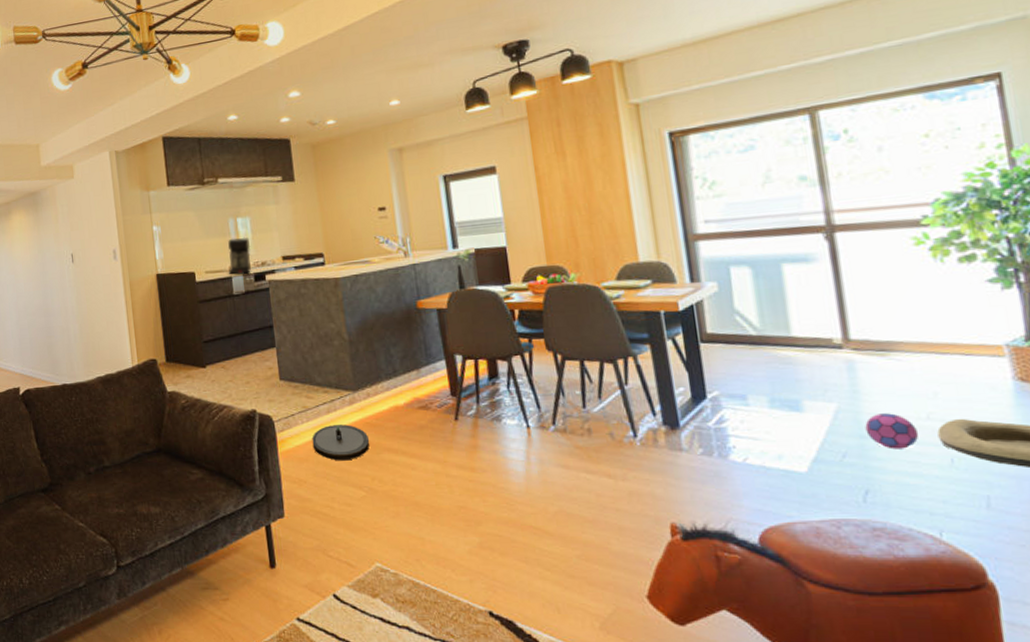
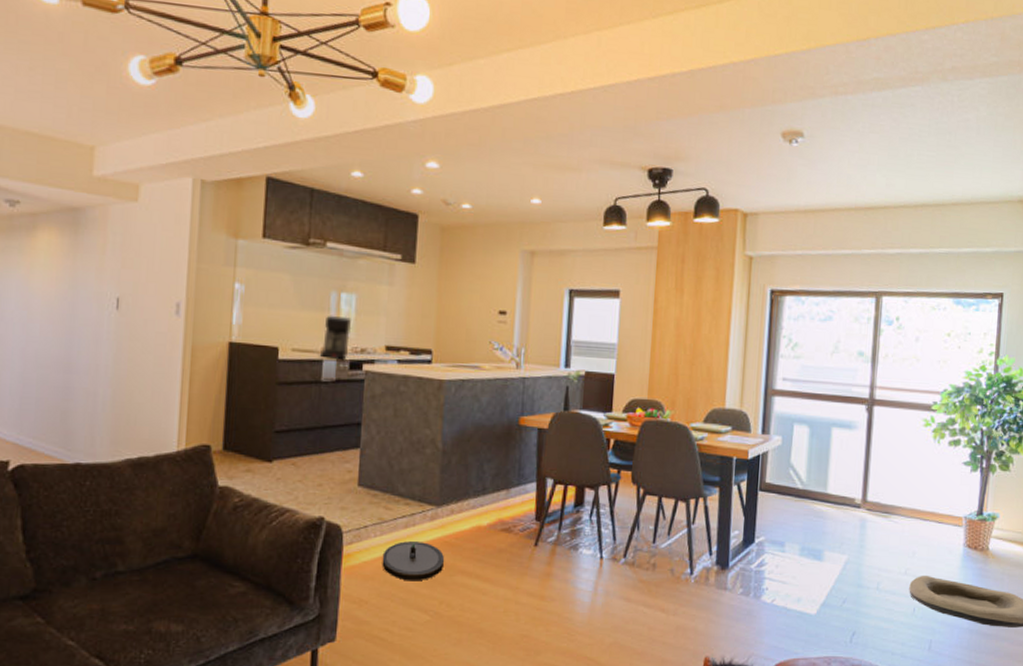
toy ball: present [865,413,919,449] -> none [863,567,897,598]

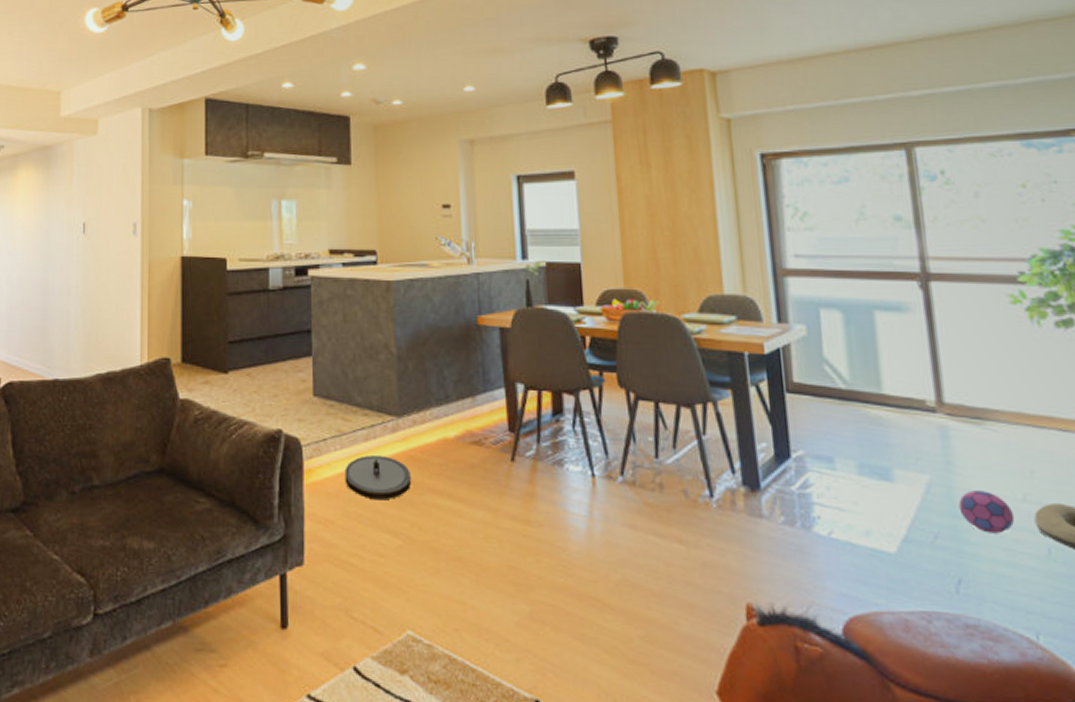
coffee maker: present [320,315,352,361] -> none [266,223,294,267]
toy ball: none [863,567,897,598] -> present [958,490,1015,534]

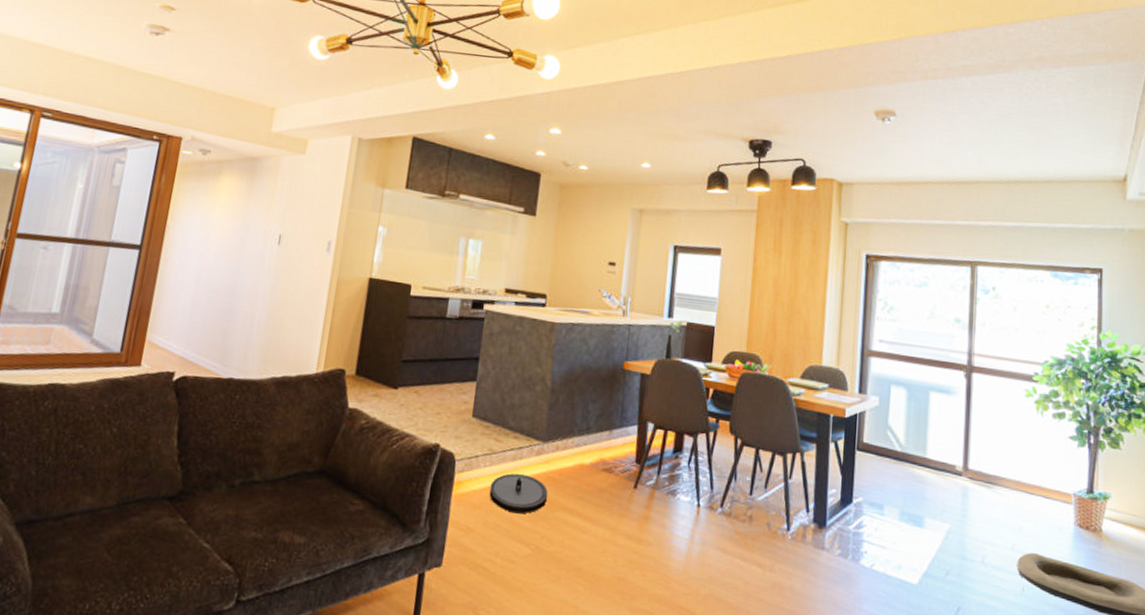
toy ball: present [958,490,1015,534] -> none [967,539,1004,574]

